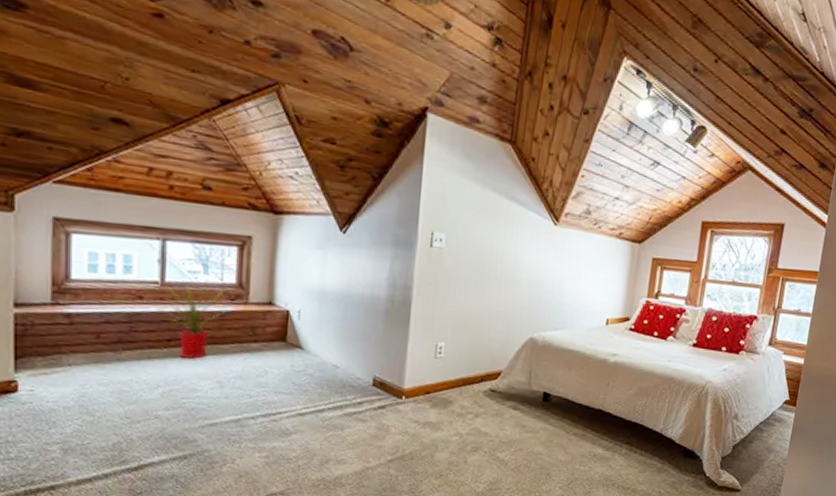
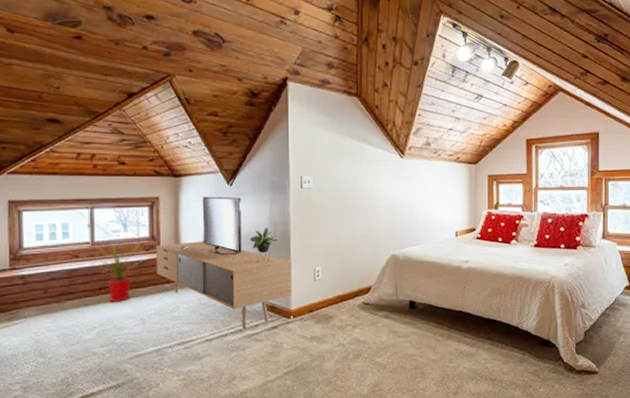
media console: none [241,242,410,405] -> present [155,196,292,329]

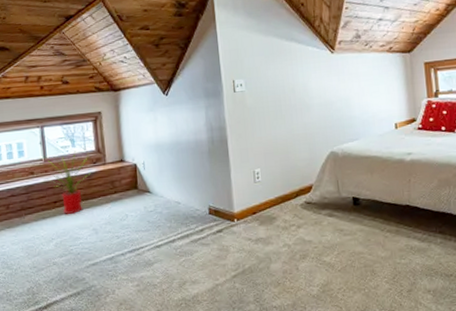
media console: present [155,196,292,329] -> none [102,106,234,234]

